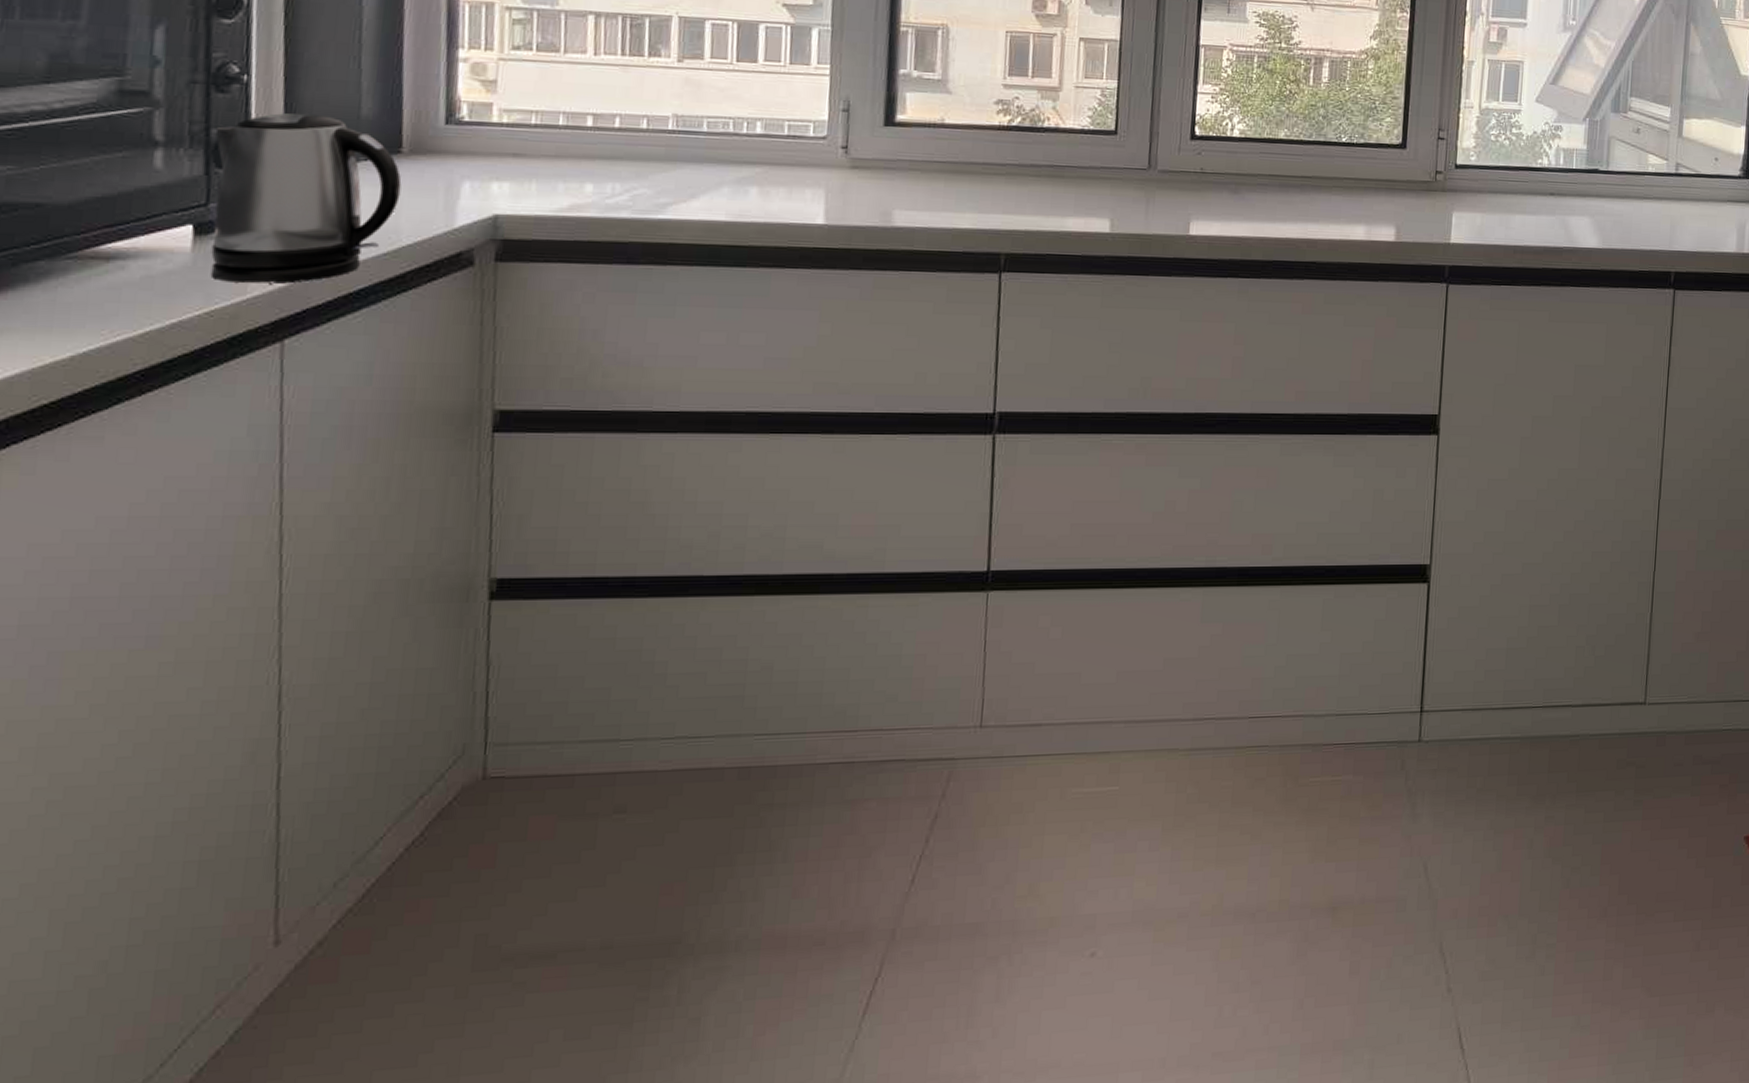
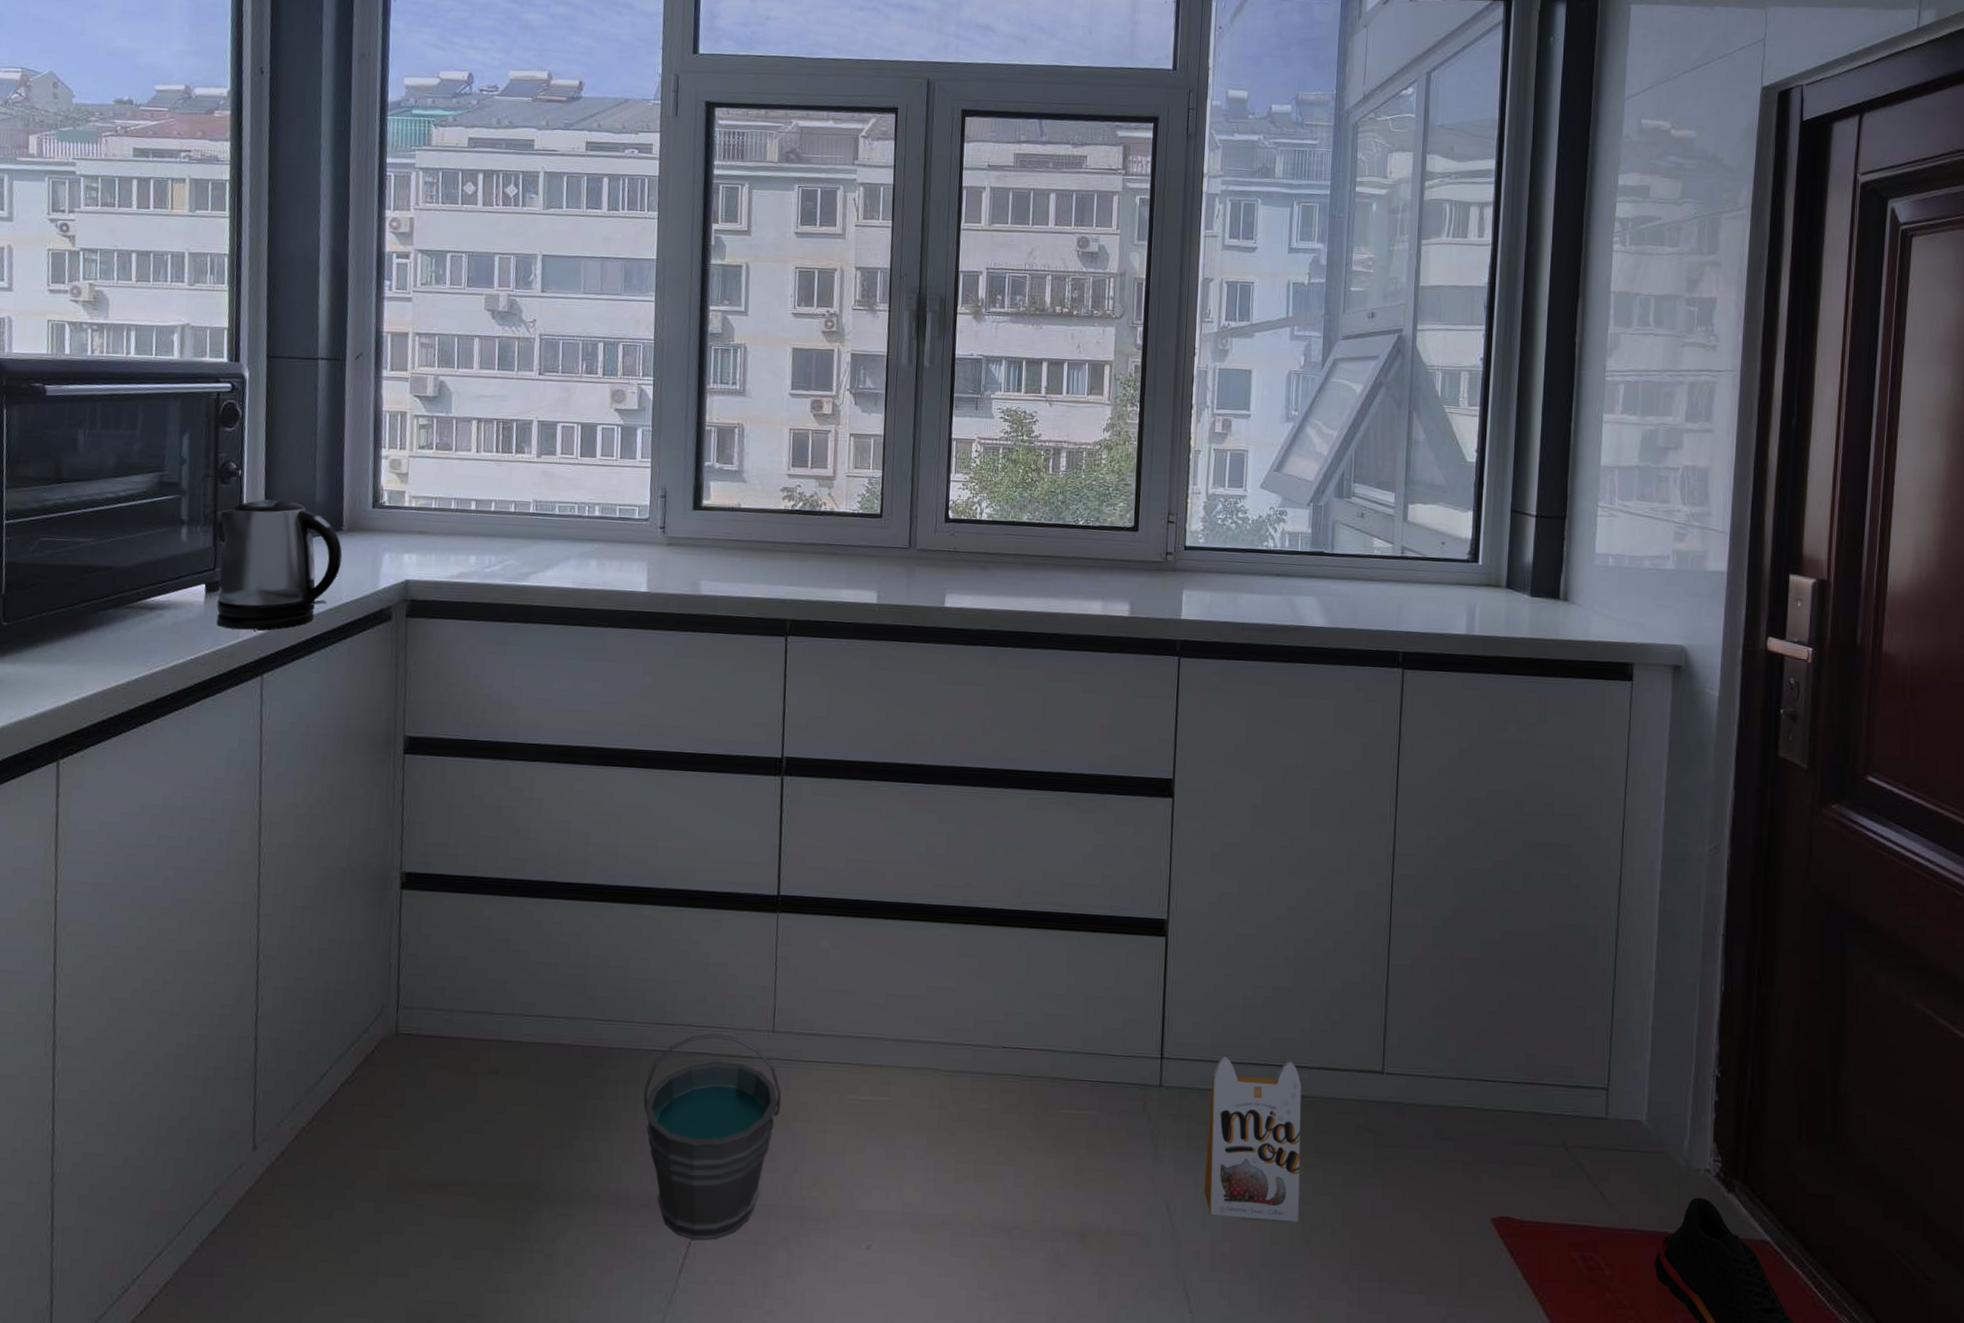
bucket: none [818,735,991,976] -> present [643,1033,782,1241]
shopping bag: none [1462,700,1565,871] -> present [1203,1056,1302,1222]

